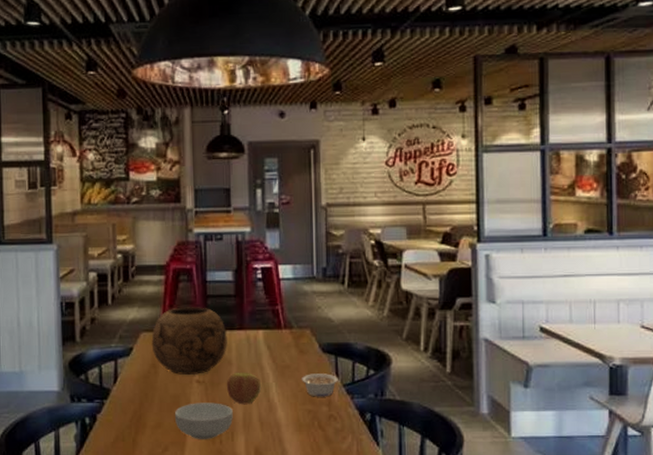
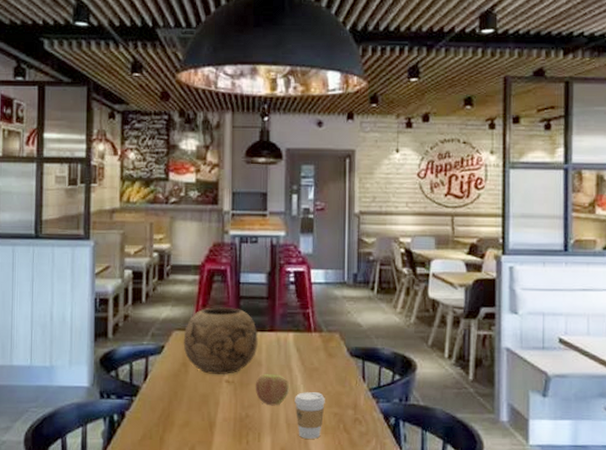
cereal bowl: present [174,402,233,439] -> none [202,402,260,439]
coffee cup: none [267,390,298,437] -> present [295,392,325,439]
legume: present [302,373,338,397] -> none [329,377,365,401]

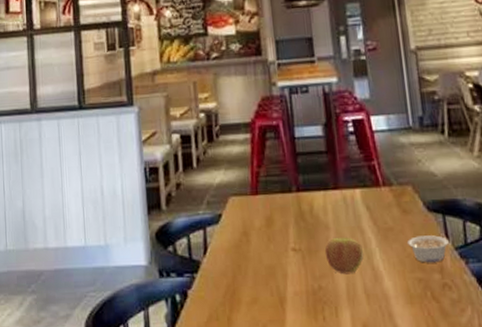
decorative bowl: present [183,307,259,376] -> none [241,166,324,243]
coffee cup: present [295,392,325,439] -> none [371,255,407,311]
legume: none [329,377,365,401] -> present [407,235,449,263]

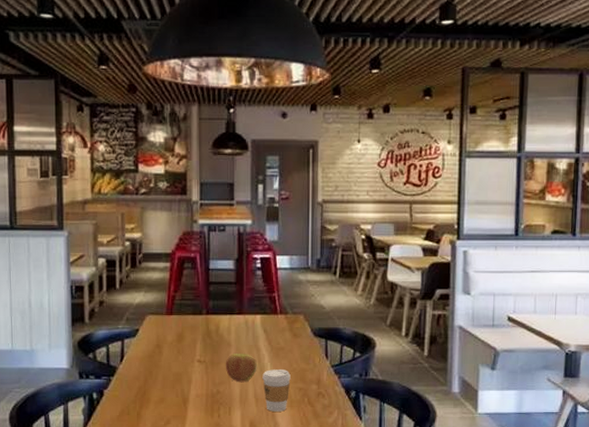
coffee cup: none [371,255,407,311] -> present [262,369,291,412]
legume: present [407,235,449,263] -> none [294,355,327,376]

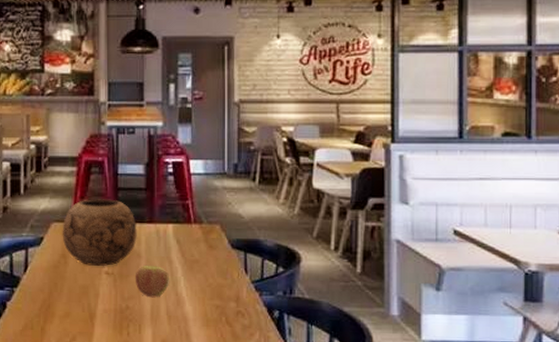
decorative bowl: none [156,292,228,356] -> present [62,199,138,267]
coffee cup: present [262,369,291,412] -> none [175,284,206,331]

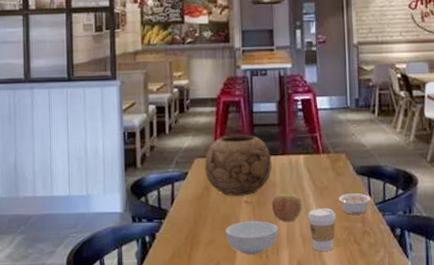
cereal bowl: none [82,294,141,331] -> present [225,221,278,255]
coffee cup: none [175,284,206,331] -> present [308,208,336,251]
legume: none [210,269,247,293] -> present [338,193,371,215]

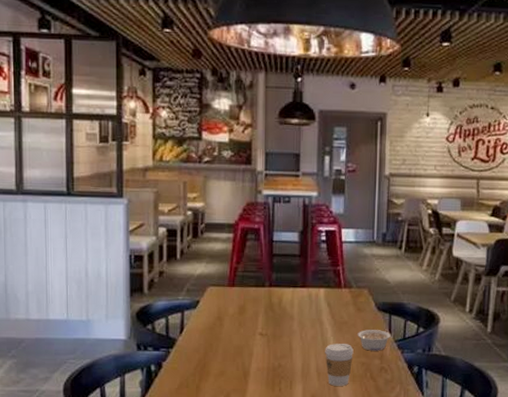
decorative bowl: present [204,135,273,197] -> none [218,264,291,329]
cereal bowl: present [225,221,278,255] -> none [237,353,292,387]
apple: present [271,194,302,223] -> none [287,327,320,357]

